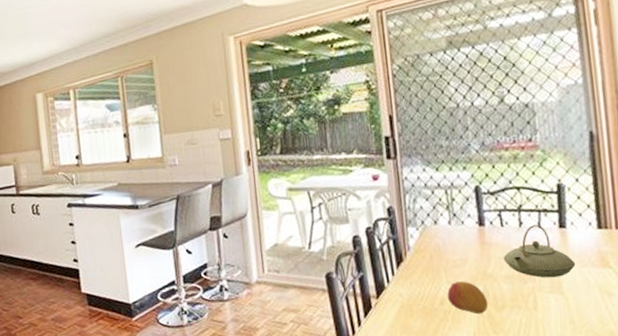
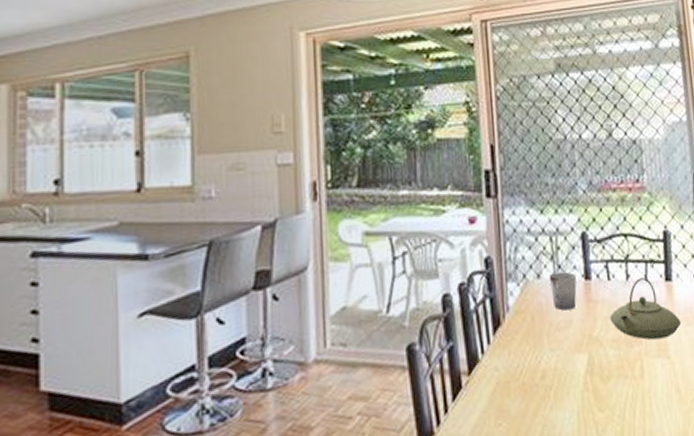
cup: none [445,219,471,251] -> present [549,271,577,311]
fruit: present [447,281,489,315] -> none [550,347,594,389]

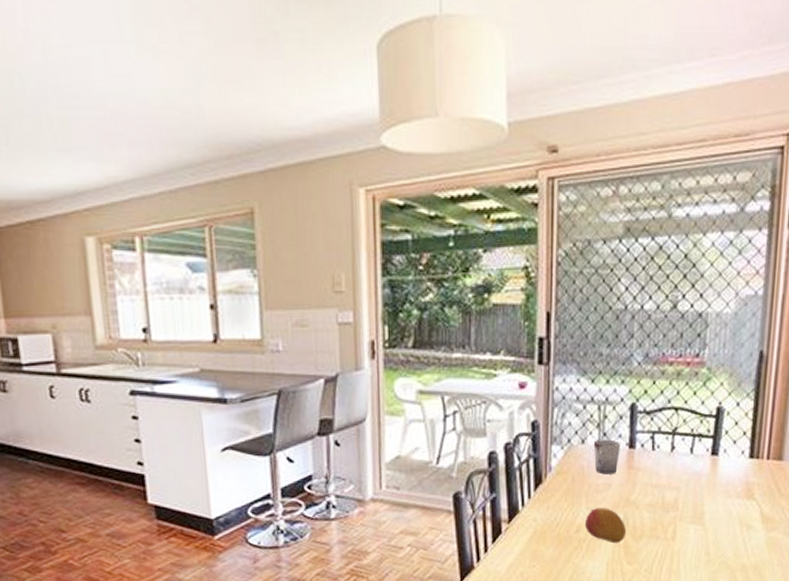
fruit: none [550,347,594,389] -> present [585,507,627,544]
teapot: present [610,277,682,340] -> none [649,450,721,508]

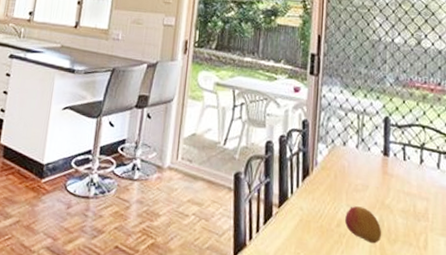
cup: present [593,439,621,475] -> none [353,144,377,177]

